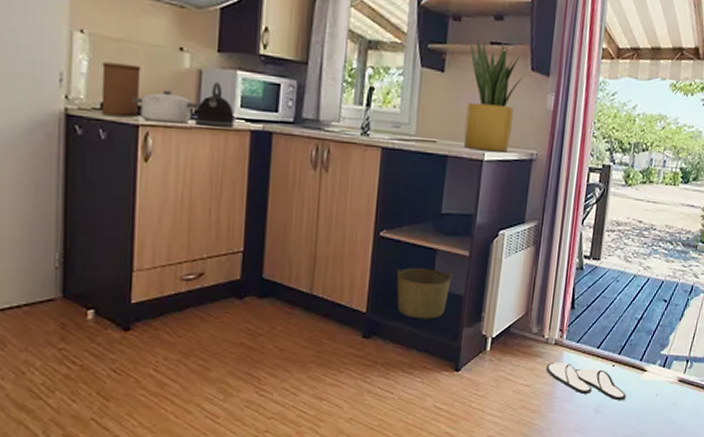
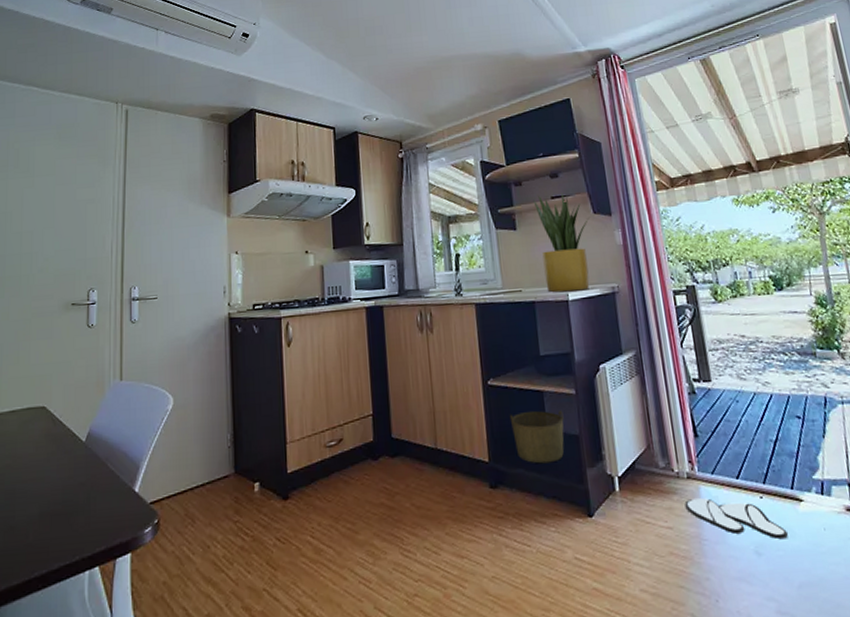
canister: present [101,61,141,118] -> none [252,270,280,314]
cooking pot: present [132,91,200,124] -> none [275,286,325,313]
kettle: present [194,81,235,129] -> none [321,272,352,311]

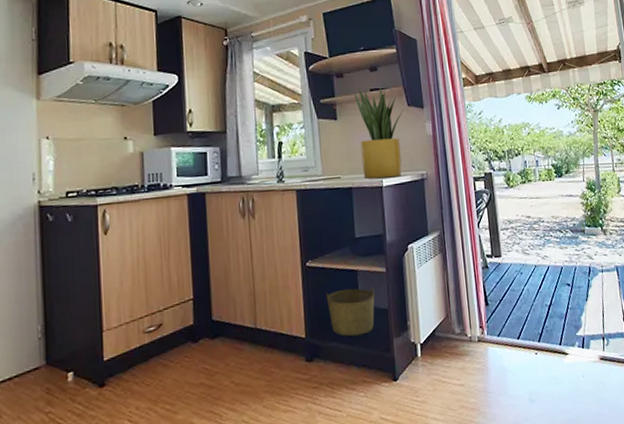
slippers: present [684,498,788,538] -> none [475,357,555,387]

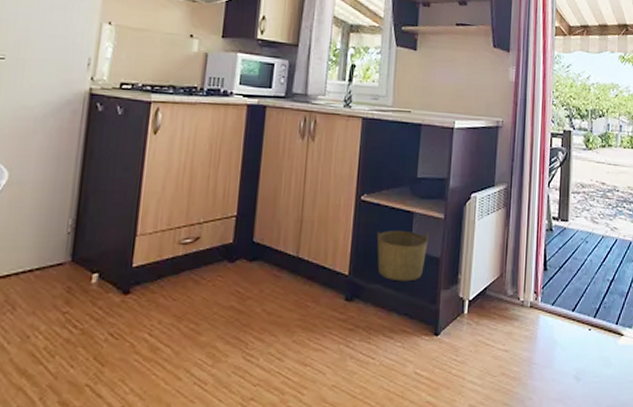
planter: present [353,86,404,179] -> none [435,19,489,120]

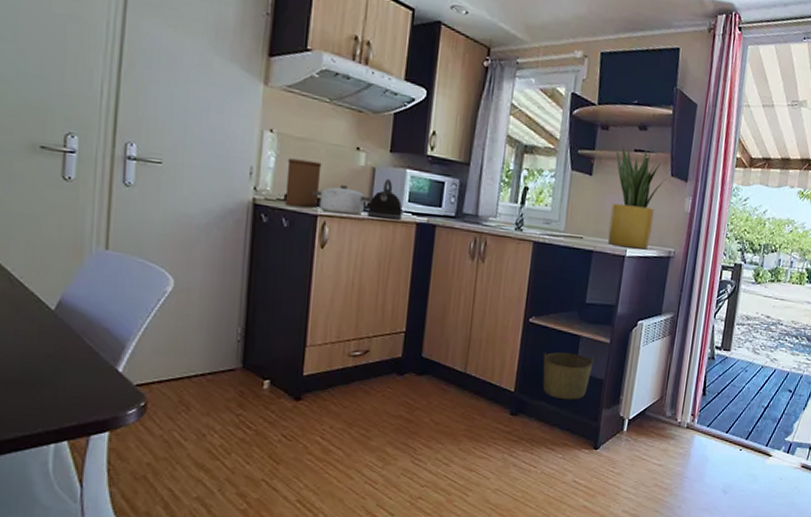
canister: none [120,48,157,96] -> present [284,158,322,209]
cooking pot: none [147,71,205,100] -> present [312,185,373,216]
kettle: none [198,63,234,104] -> present [366,178,403,221]
planter: none [435,19,489,120] -> present [607,144,666,250]

